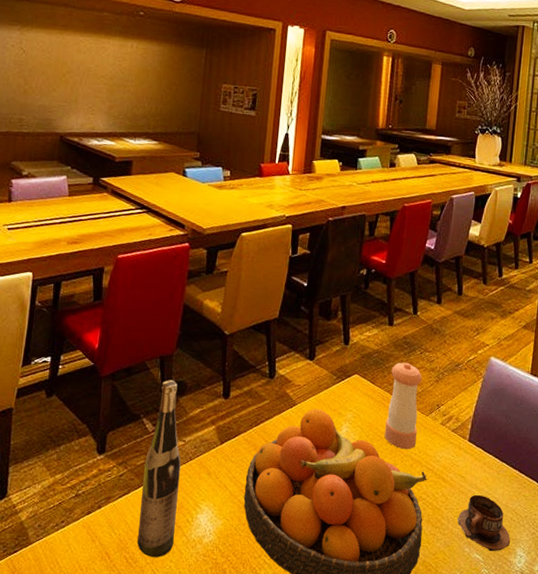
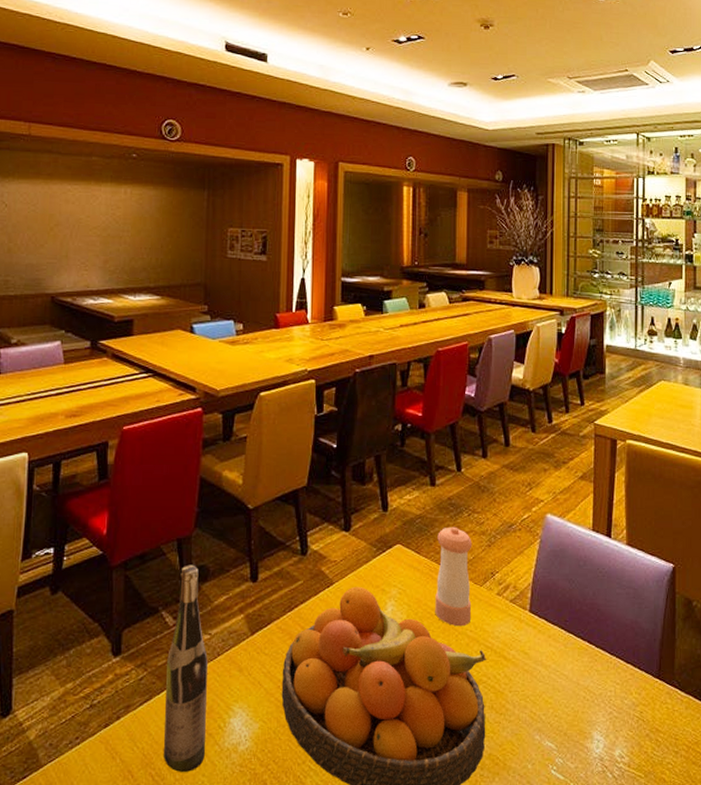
cup: present [457,494,510,552] -> none [524,672,584,738]

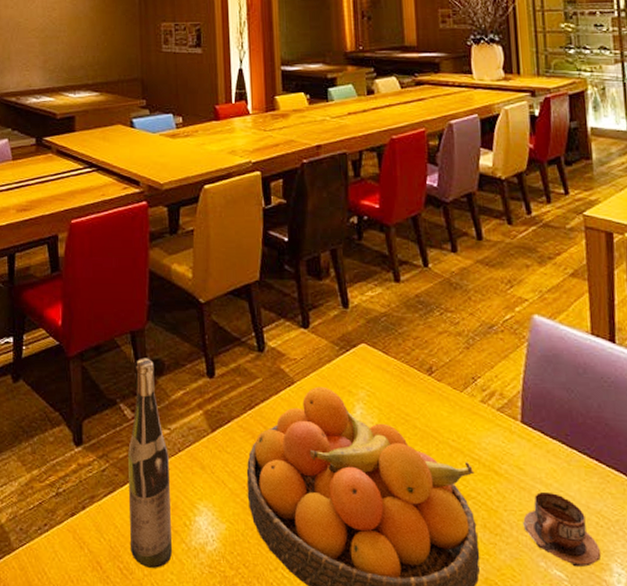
pepper shaker: present [435,527,473,627] -> none [406,326,452,435]
cup: none [524,672,584,738] -> present [523,491,600,568]

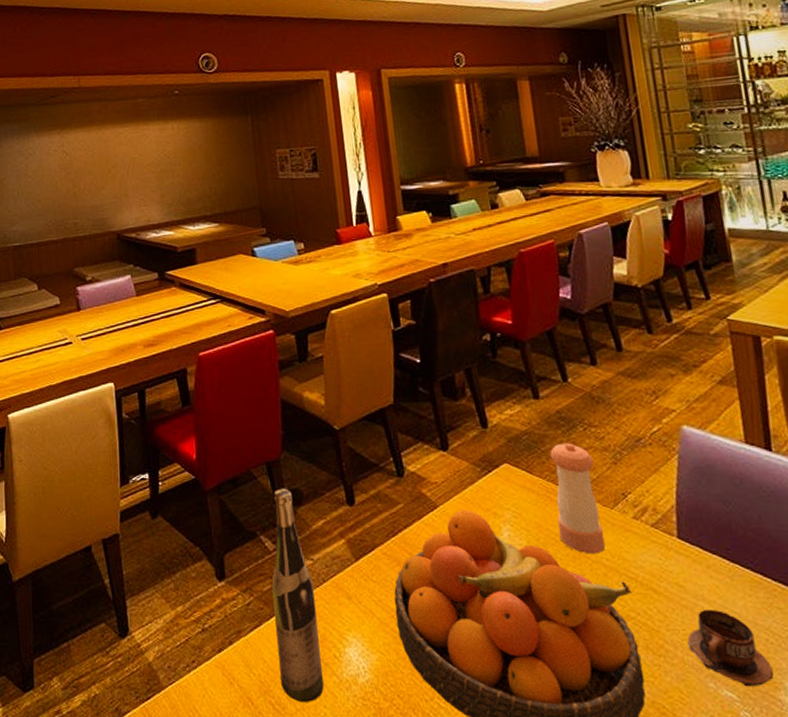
pepper shaker: none [406,326,452,435] -> present [550,443,605,555]

